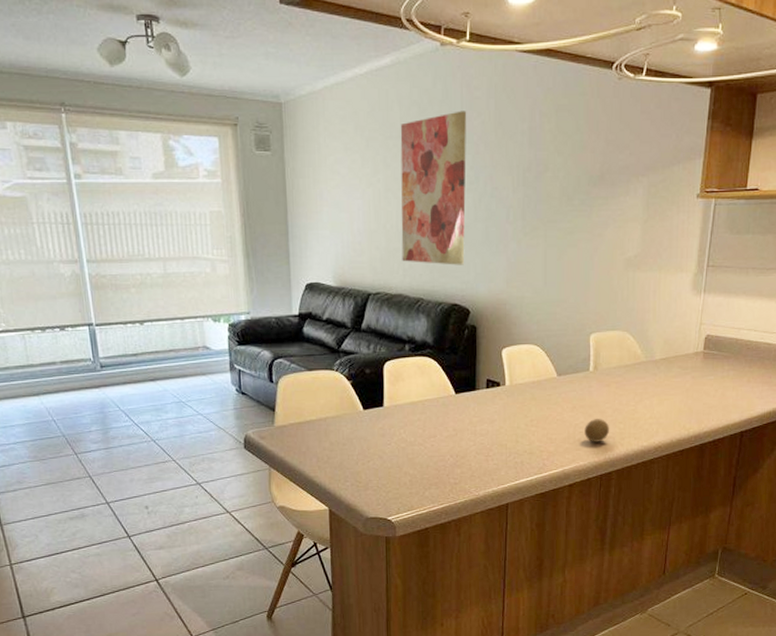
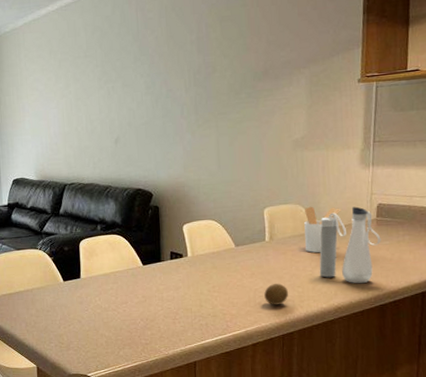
wall art: present [400,111,467,265] -> none [86,30,146,157]
utensil holder: none [630,334,669,387] -> present [304,206,341,253]
water bottle: none [642,337,706,421] -> present [319,206,381,284]

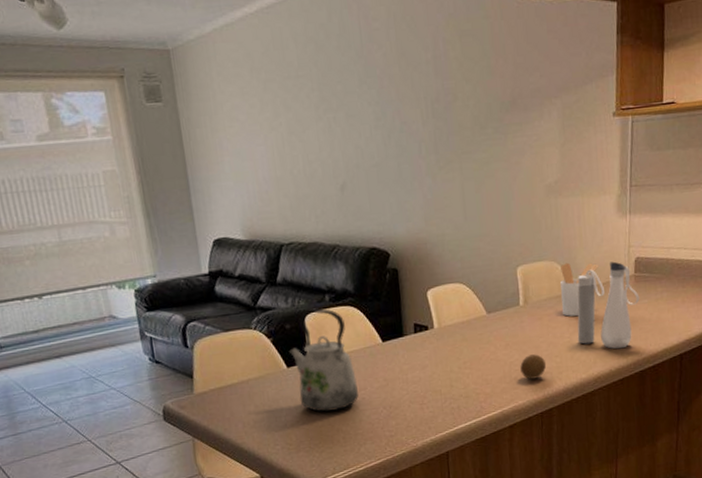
kettle: none [65,235,121,319] -> present [288,308,359,413]

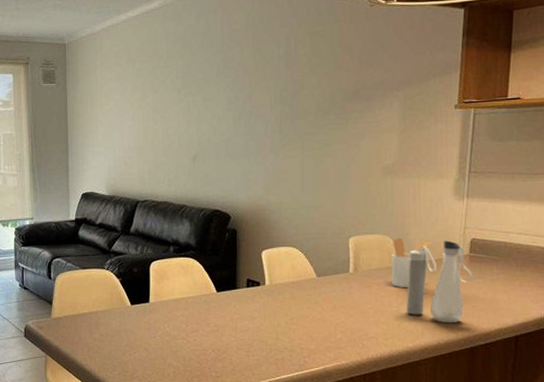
kettle: present [288,308,359,413] -> none [133,257,192,347]
fruit: present [520,354,546,380] -> none [346,319,371,342]

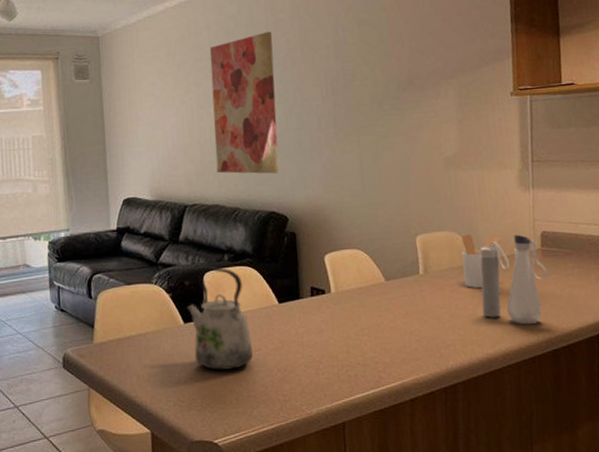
kettle: none [133,257,192,347] -> present [186,267,254,371]
wall art: none [167,41,227,175] -> present [209,31,279,174]

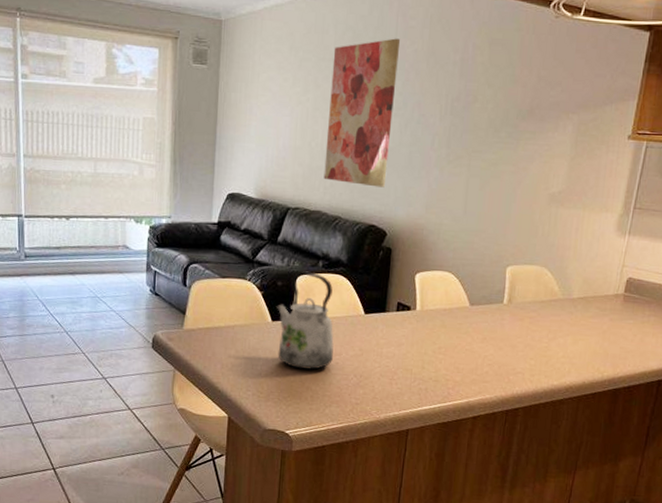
utensil holder: present [462,234,502,289] -> none [545,270,589,324]
water bottle: present [480,234,549,325] -> none [555,277,626,364]

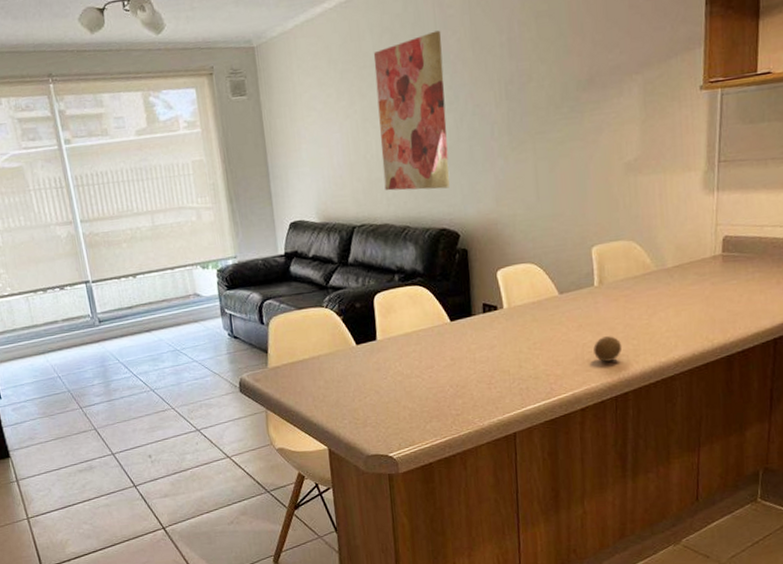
kettle: present [276,271,334,370] -> none [358,288,426,389]
fruit: none [493,352,519,377] -> present [593,336,621,362]

